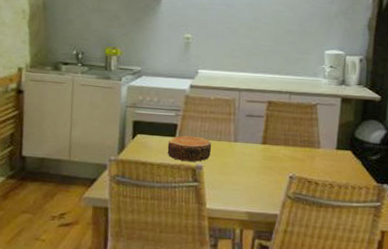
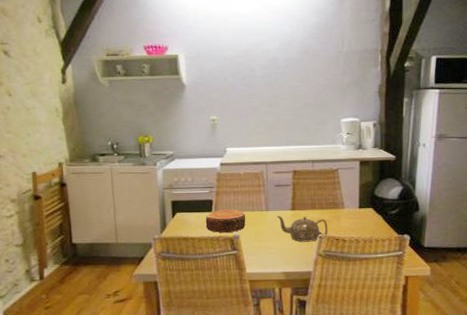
teapot: none [245,149,301,182] -> present [276,216,328,242]

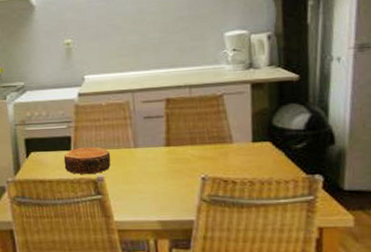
teapot: present [276,216,328,242] -> none [147,153,213,185]

